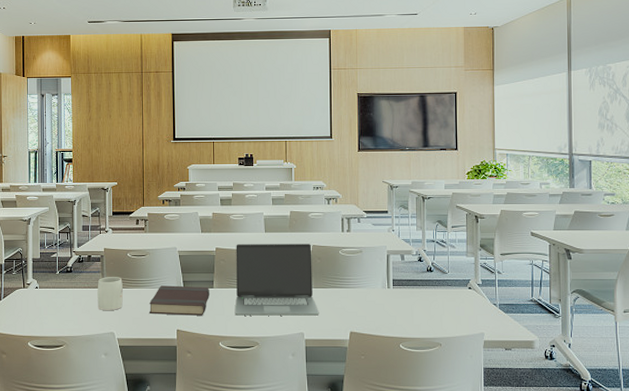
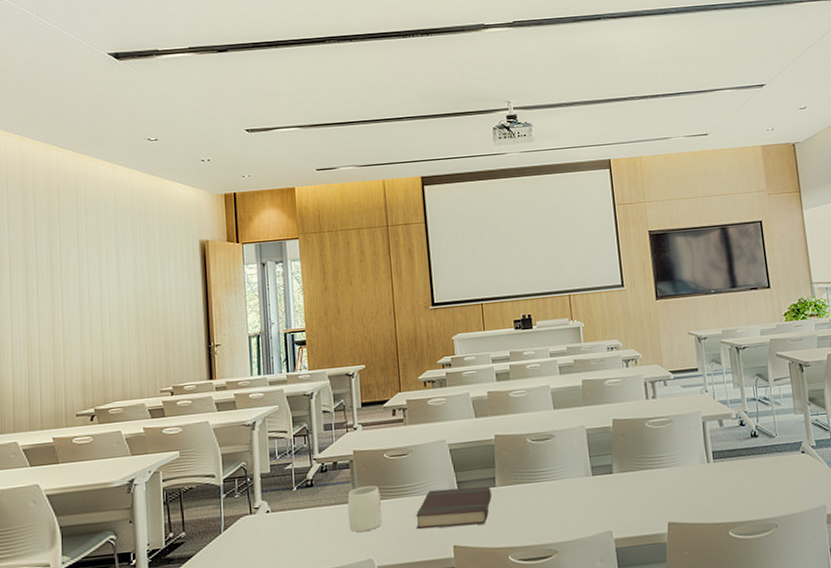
laptop: present [234,244,319,316] -> none [519,418,629,519]

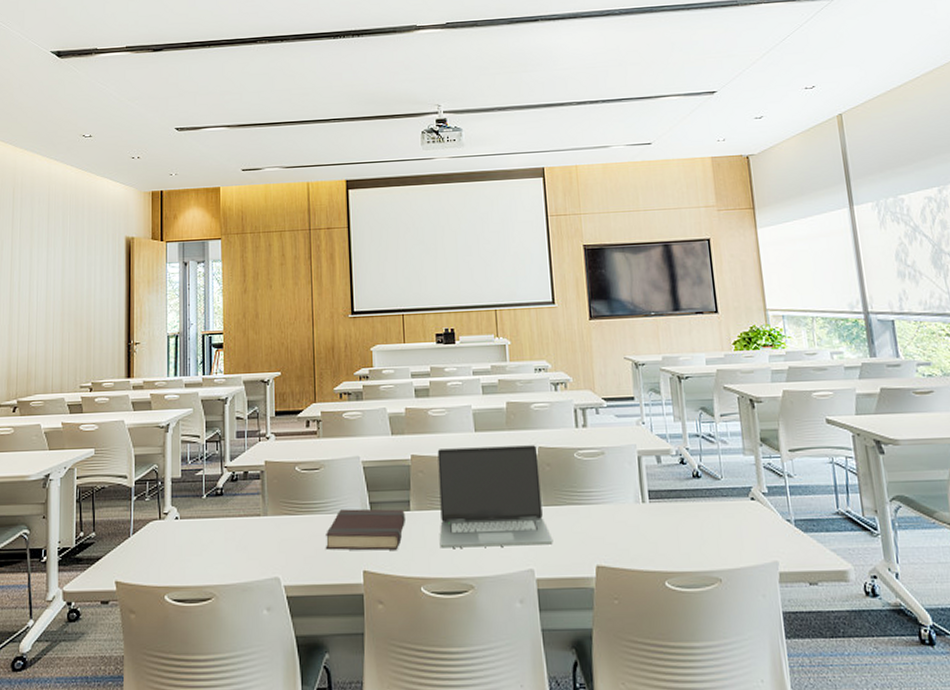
mug: present [347,485,382,533] -> none [256,499,291,548]
laptop: none [519,418,629,519] -> present [437,445,553,548]

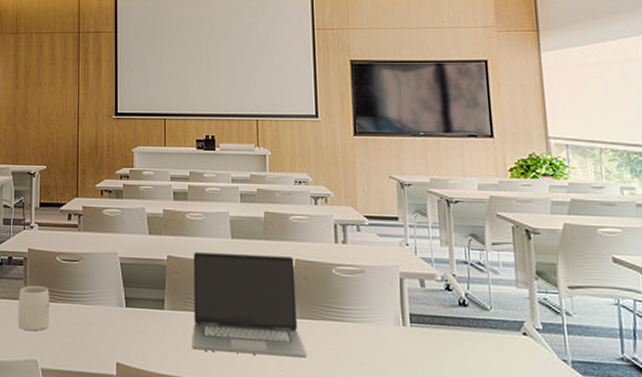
mug: none [256,499,291,548] -> present [18,286,51,331]
book: present [325,508,405,551] -> none [81,301,159,346]

